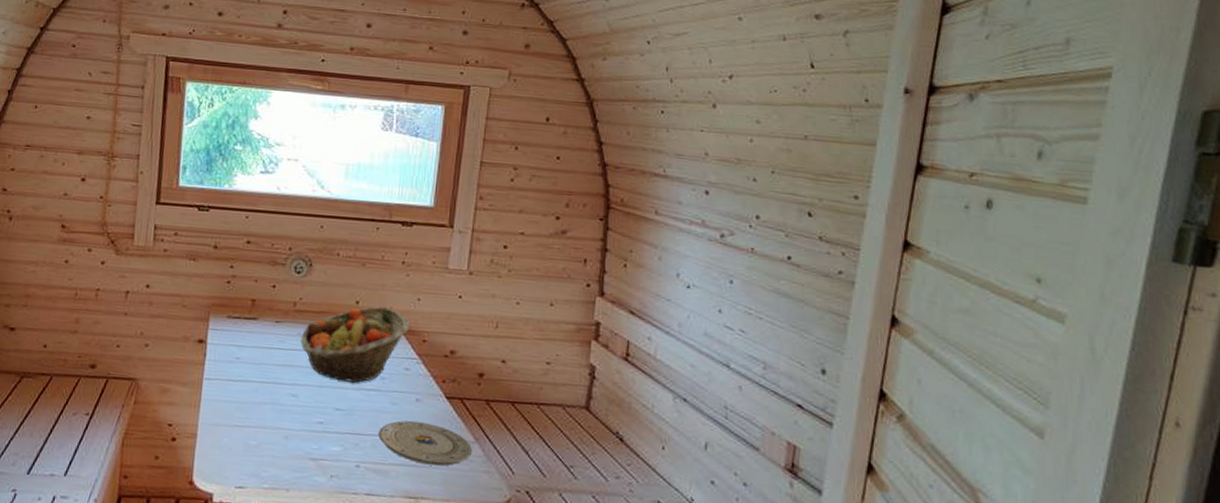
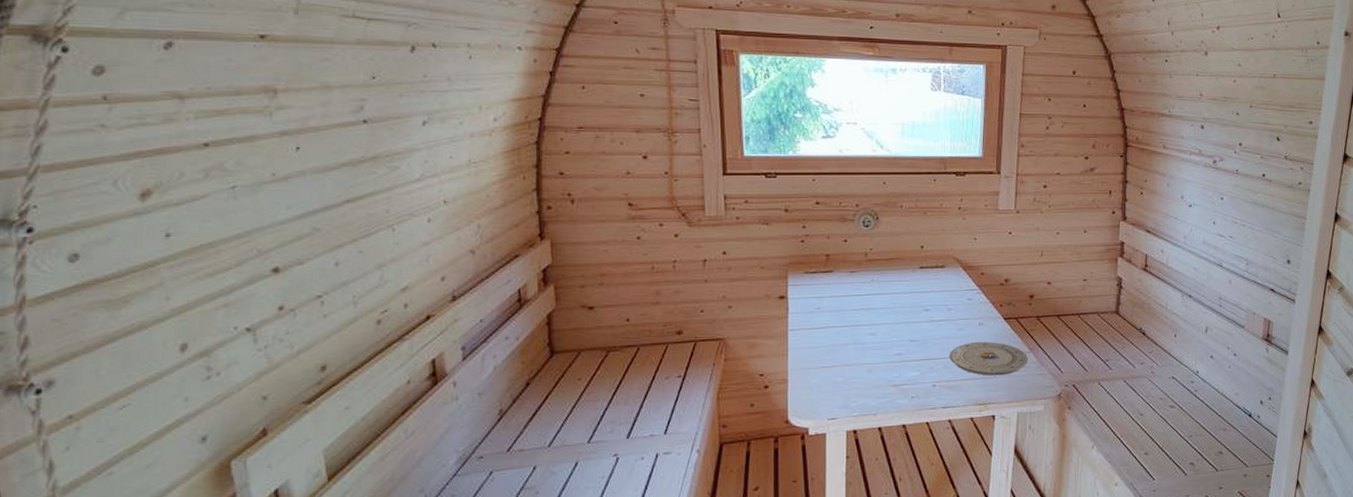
fruit basket: present [300,306,411,384] -> none [874,249,970,317]

